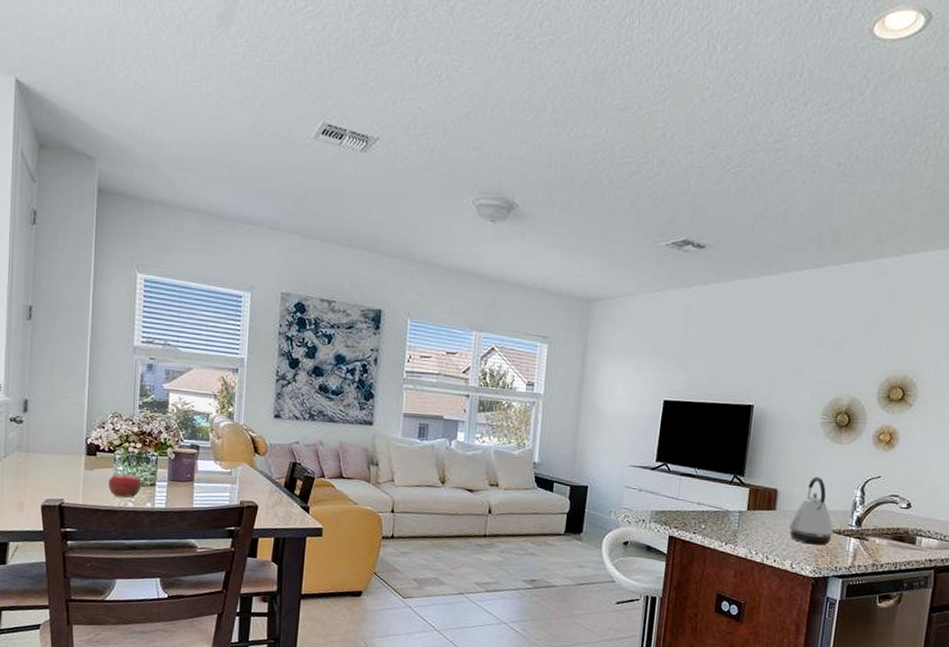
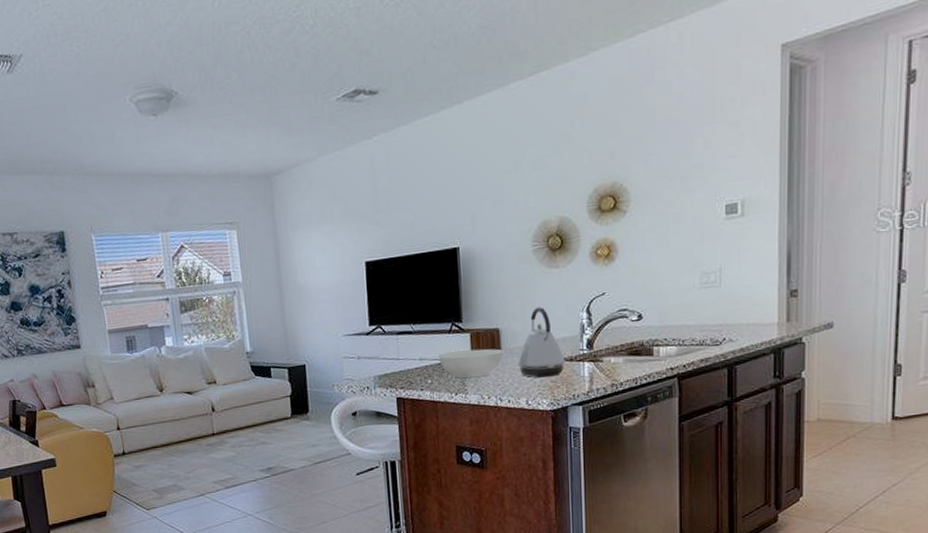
bowl: none [716,502,778,533] -> present [438,349,504,379]

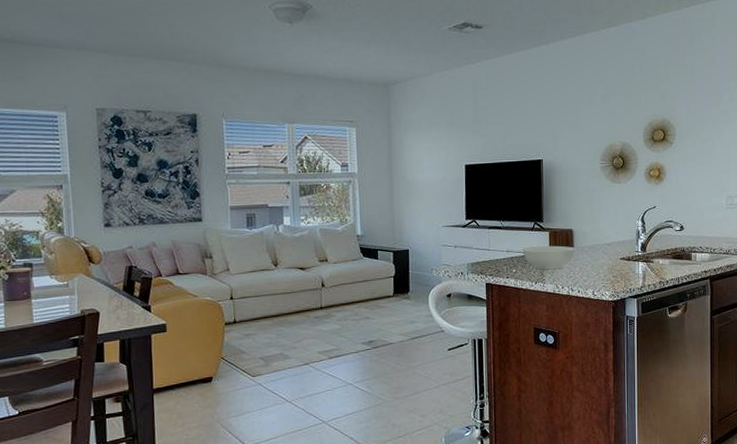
kettle: present [518,306,566,378] -> none [587,214,625,273]

